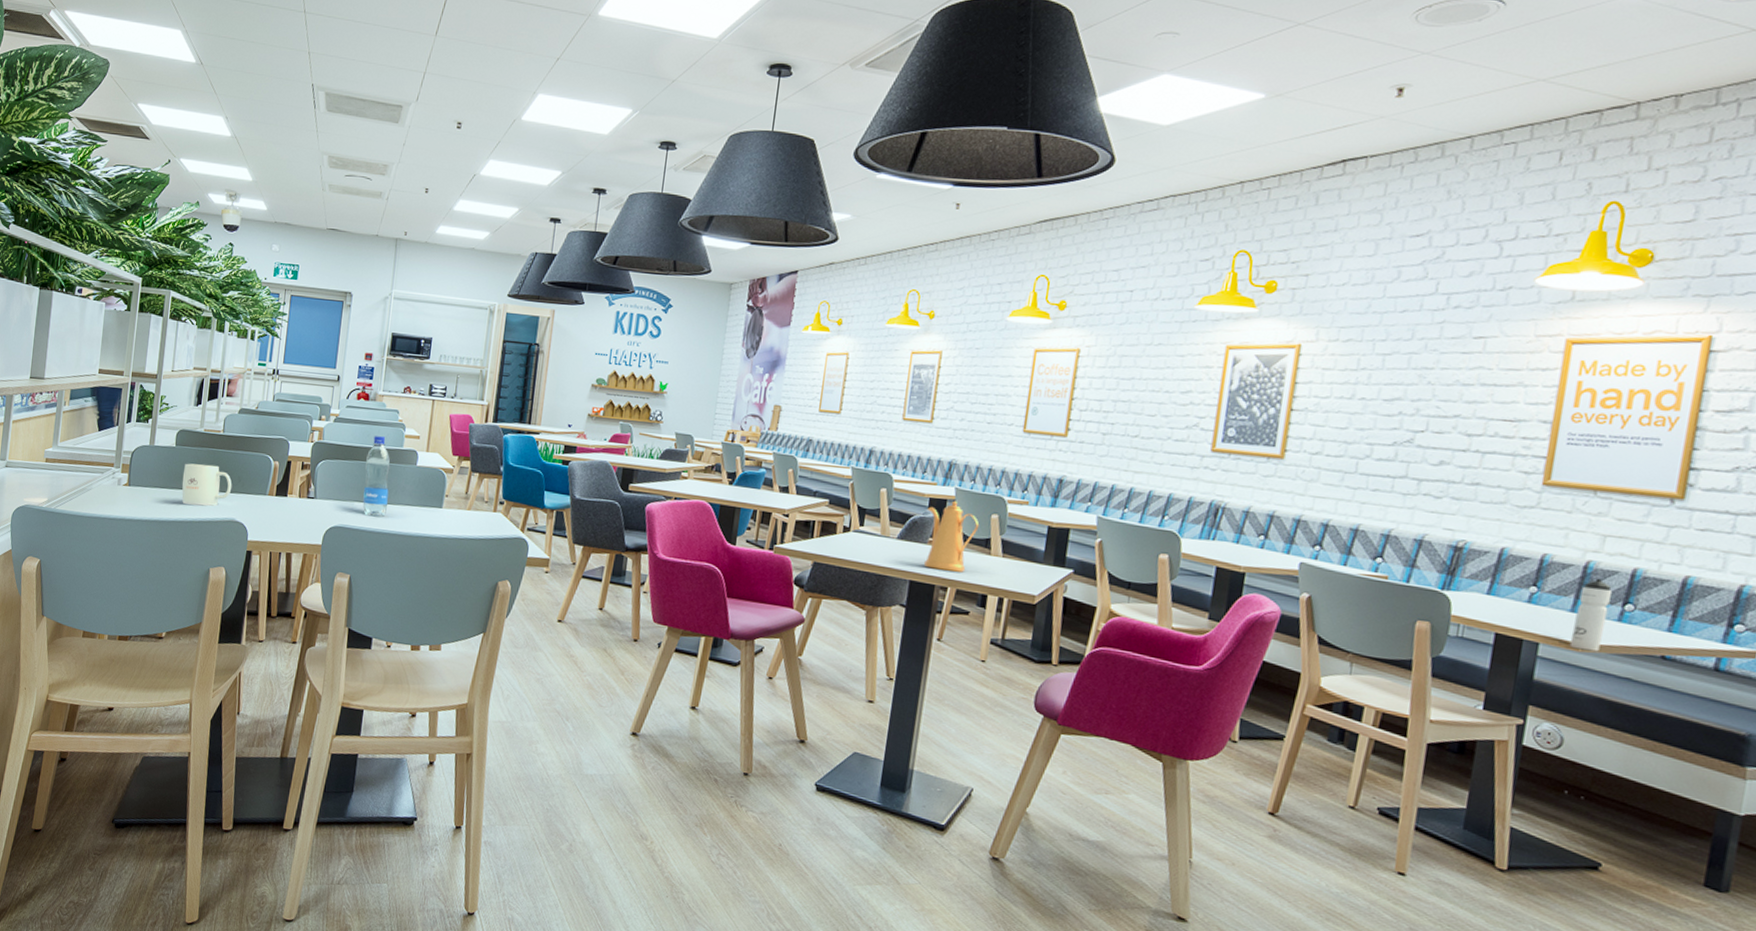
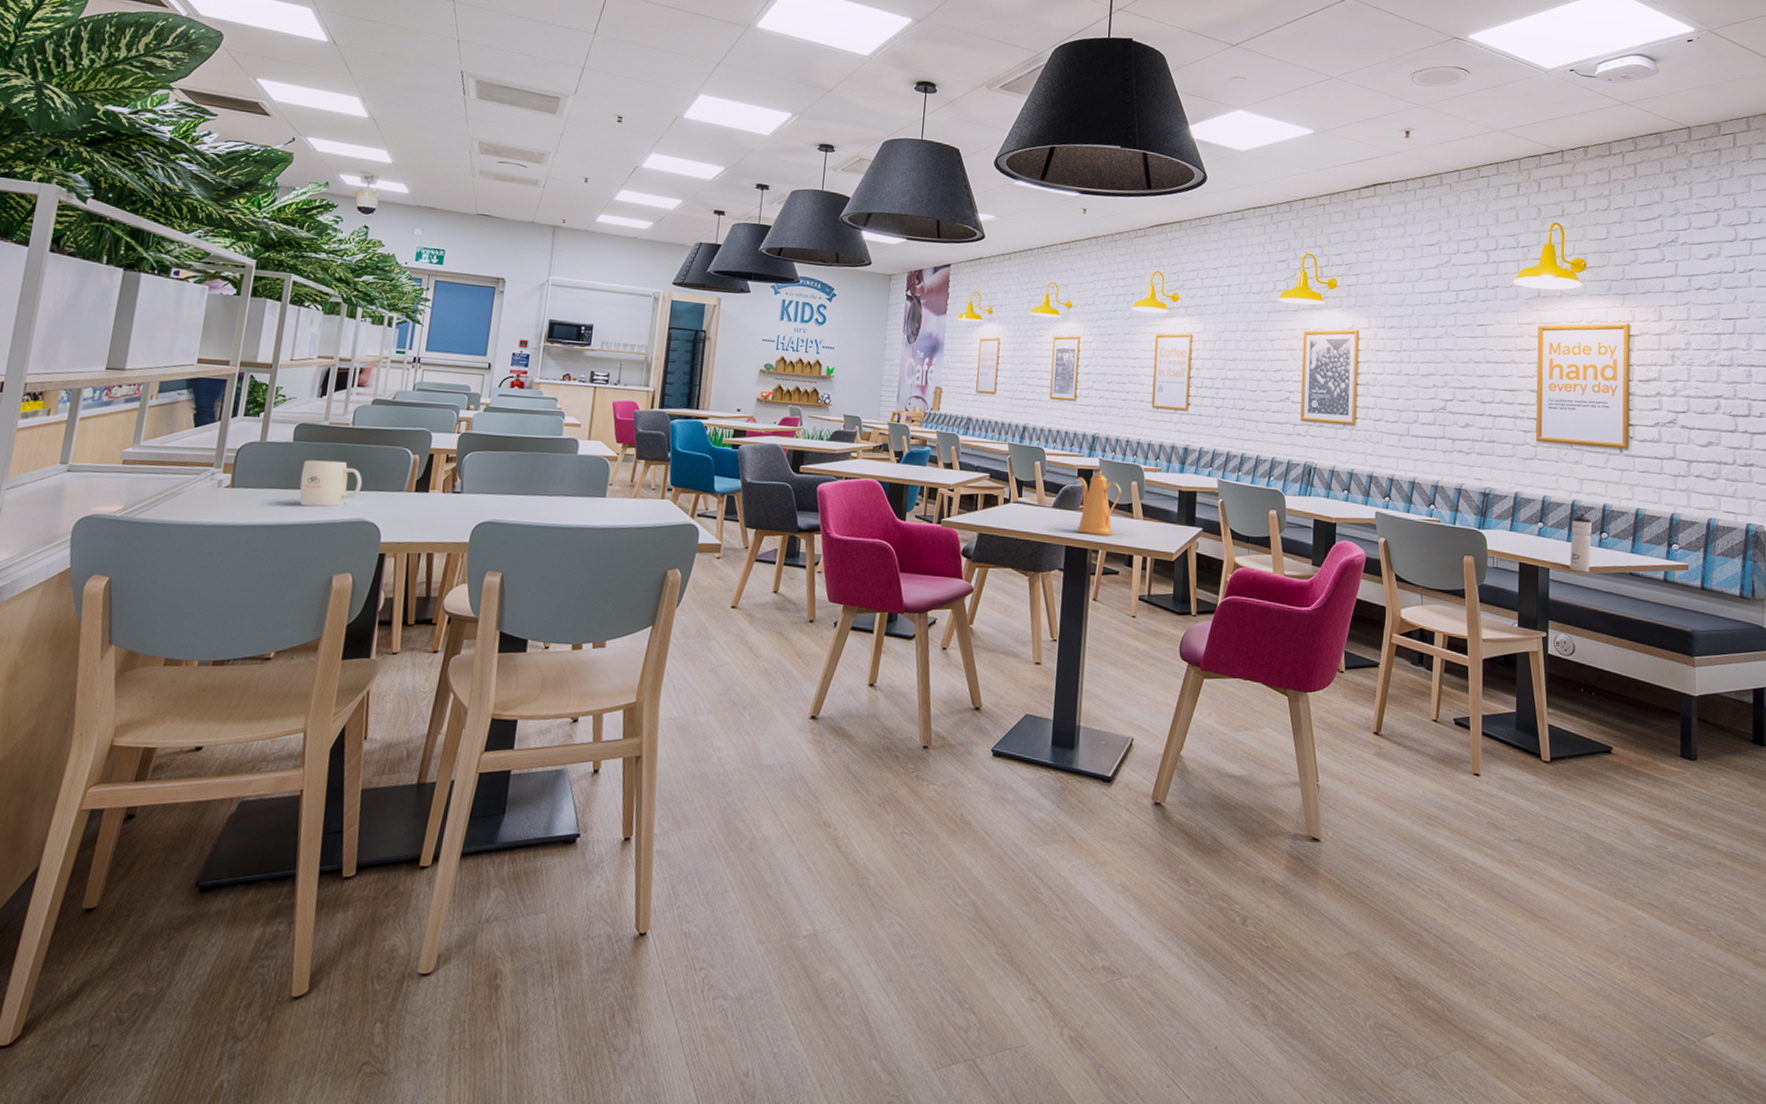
bottle: present [362,436,391,517] -> none [516,425,548,510]

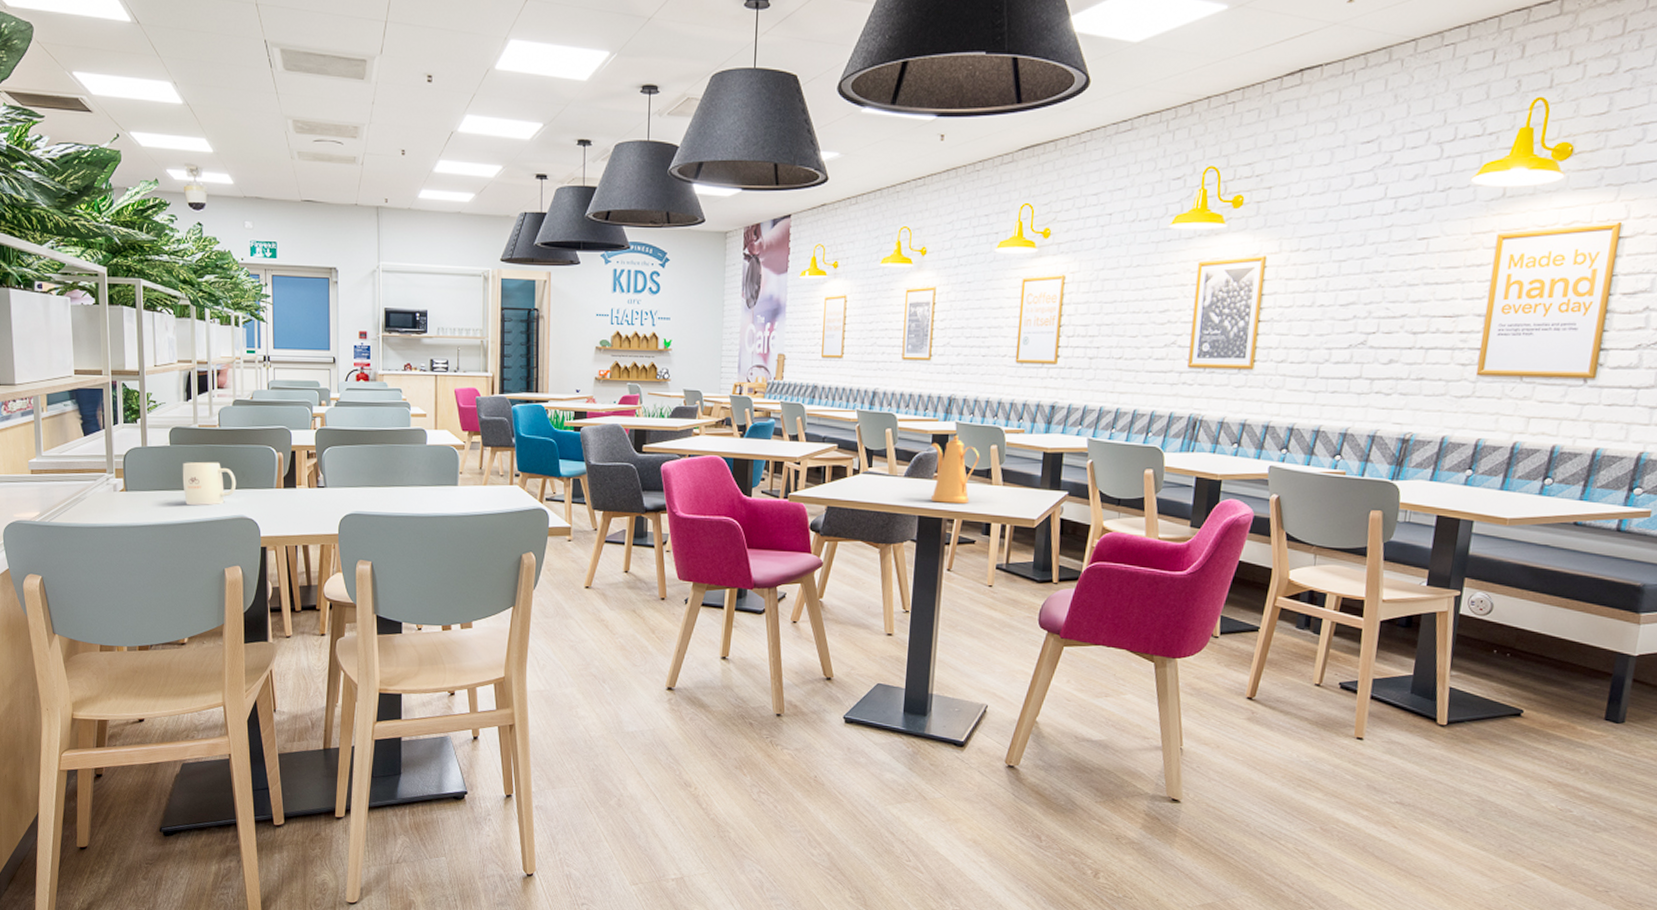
water bottle: present [1569,513,1592,573] -> none [1498,457,1534,524]

